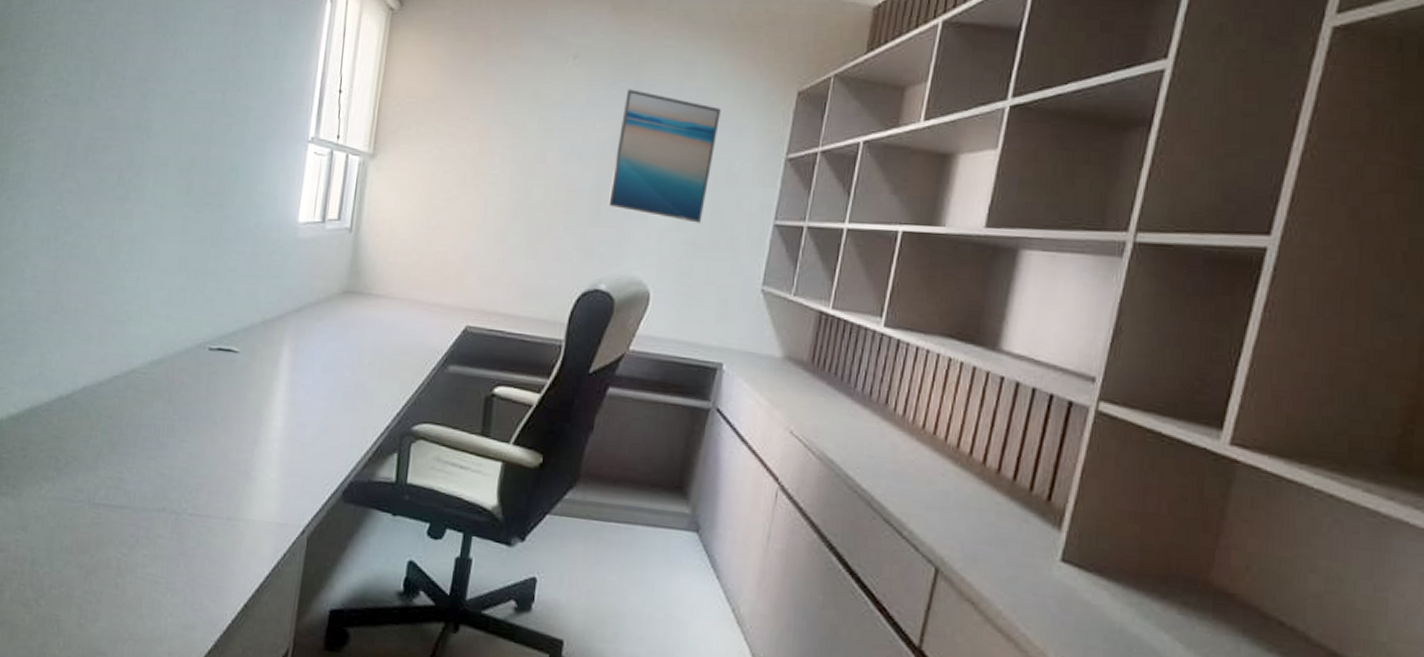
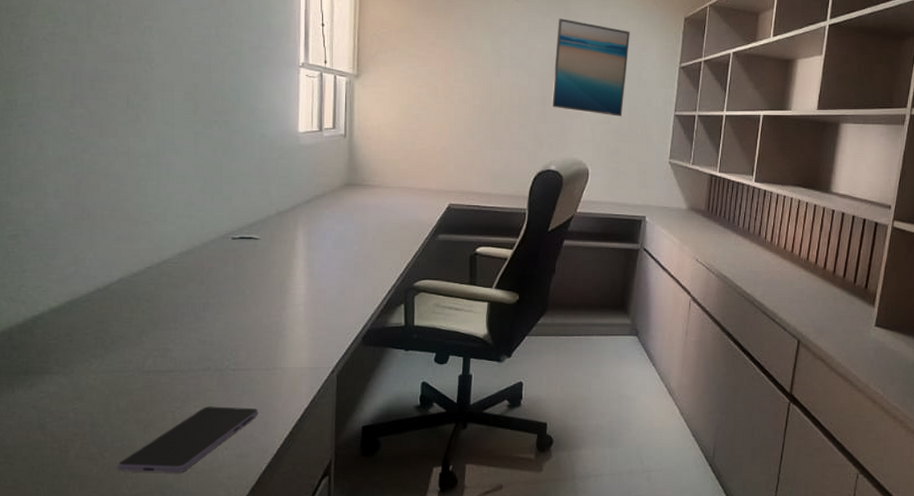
smartphone: none [51,557,213,638] -> present [118,406,259,473]

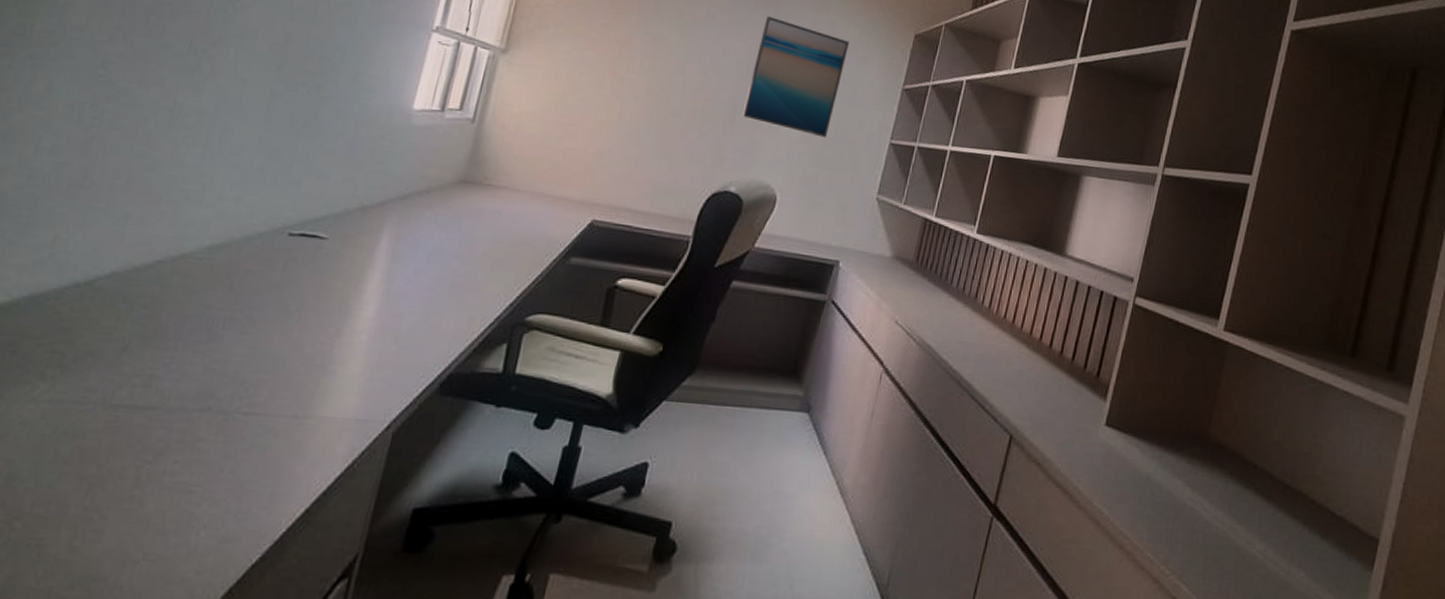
smartphone: present [118,406,259,473] -> none [28,463,268,559]

